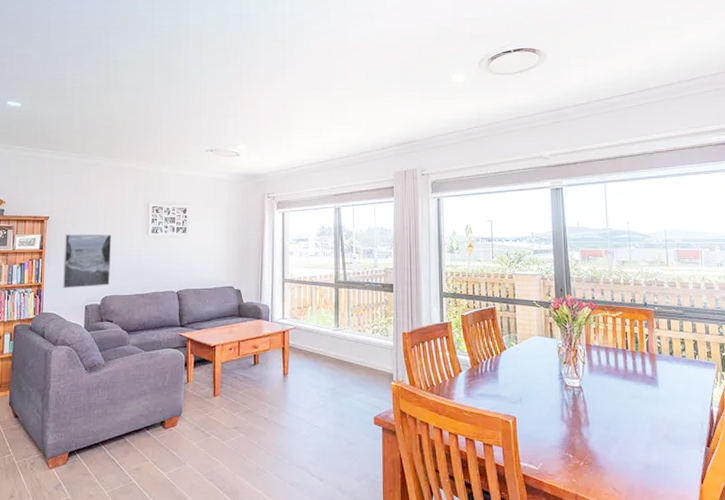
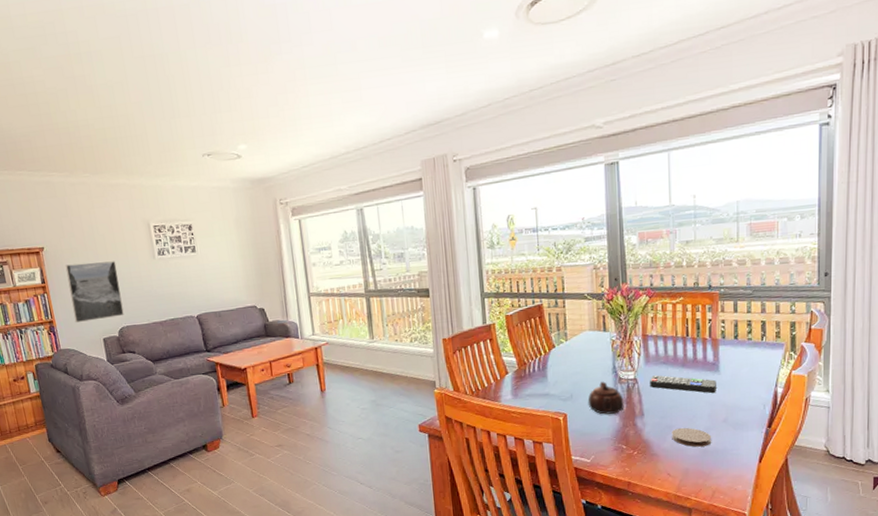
teapot: none [536,387,571,421] -> present [587,381,624,415]
remote control: none [594,385,656,407] -> present [650,375,716,393]
coaster: none [616,440,655,462] -> present [672,427,712,447]

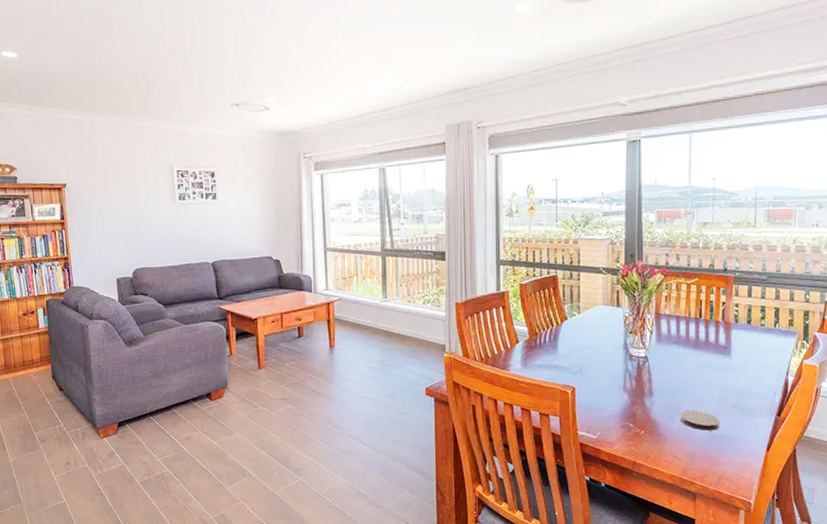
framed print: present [65,261,124,322] -> none [85,202,140,261]
teapot: present [587,381,624,415] -> none [597,357,634,391]
remote control: present [650,375,716,393] -> none [660,355,727,376]

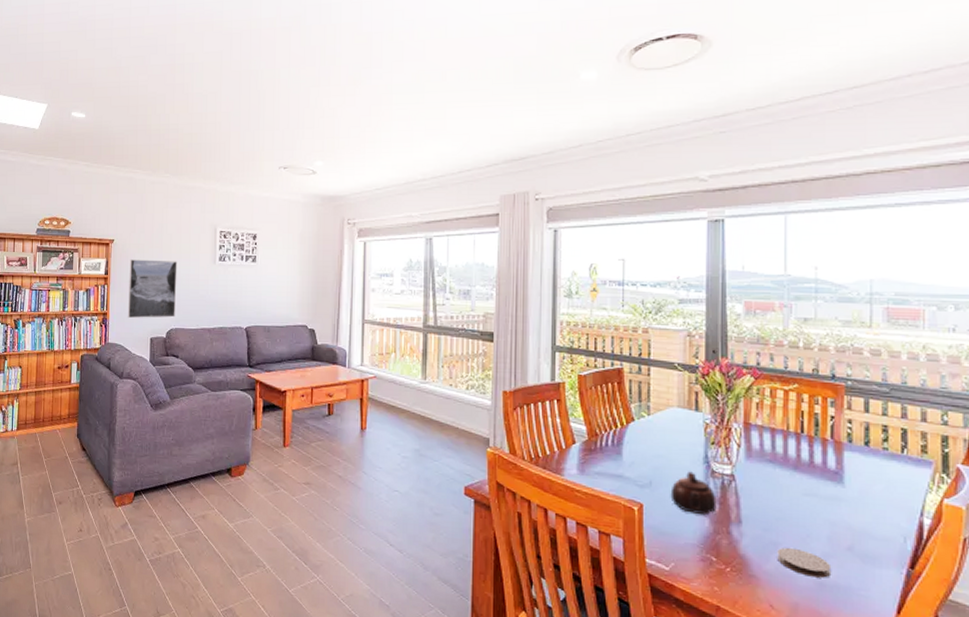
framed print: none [85,202,140,261] -> present [127,259,177,318]
teapot: none [597,357,634,391] -> present [670,471,717,515]

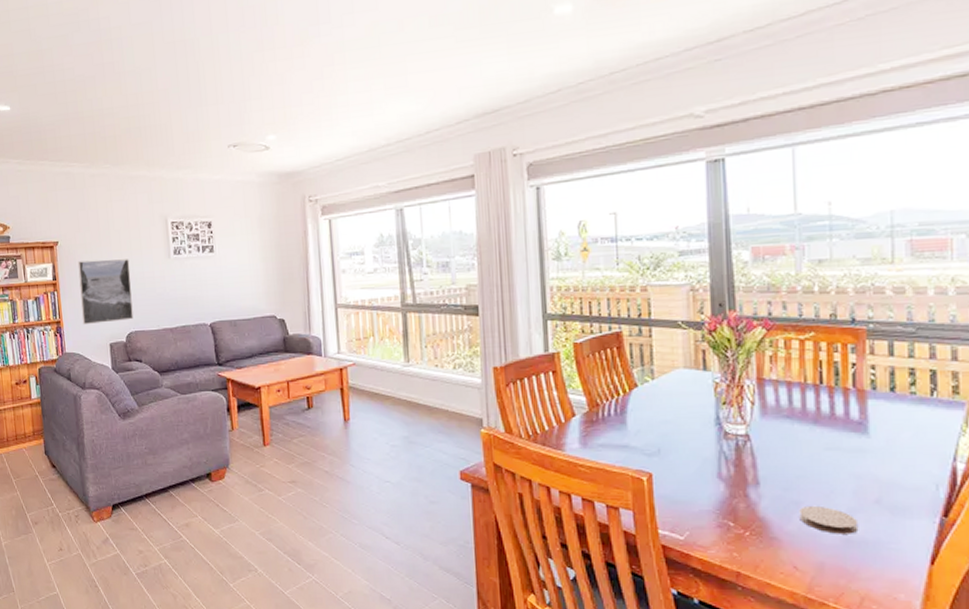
teapot: present [670,471,717,515] -> none [681,435,732,478]

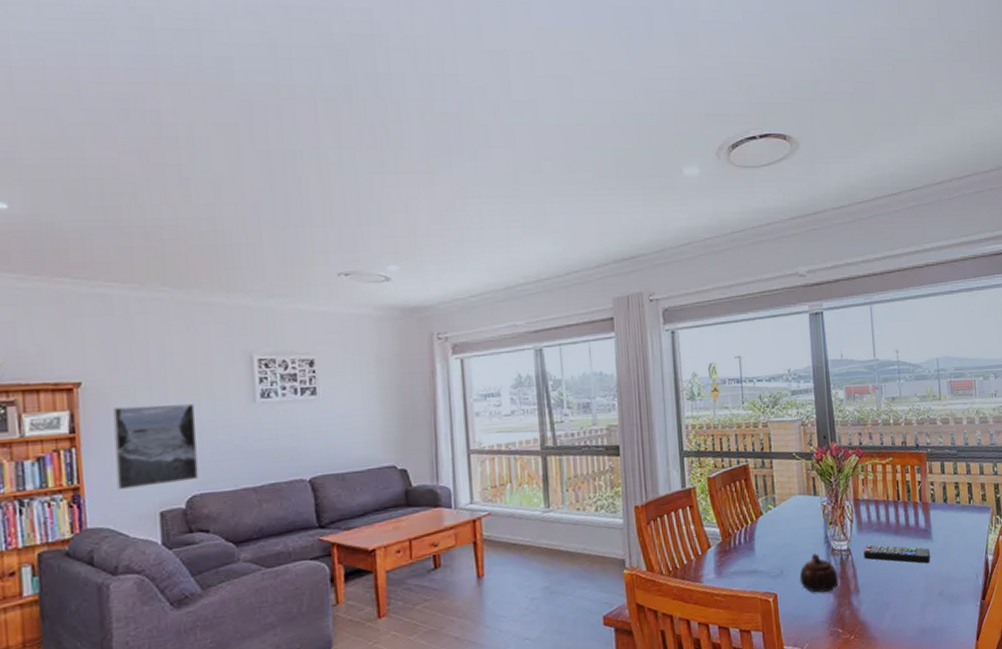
teapot: none [681,435,732,478] -> present [799,553,839,593]
remote control: none [768,432,864,462] -> present [863,544,930,564]
coaster: present [799,505,859,534] -> none [888,603,930,627]

